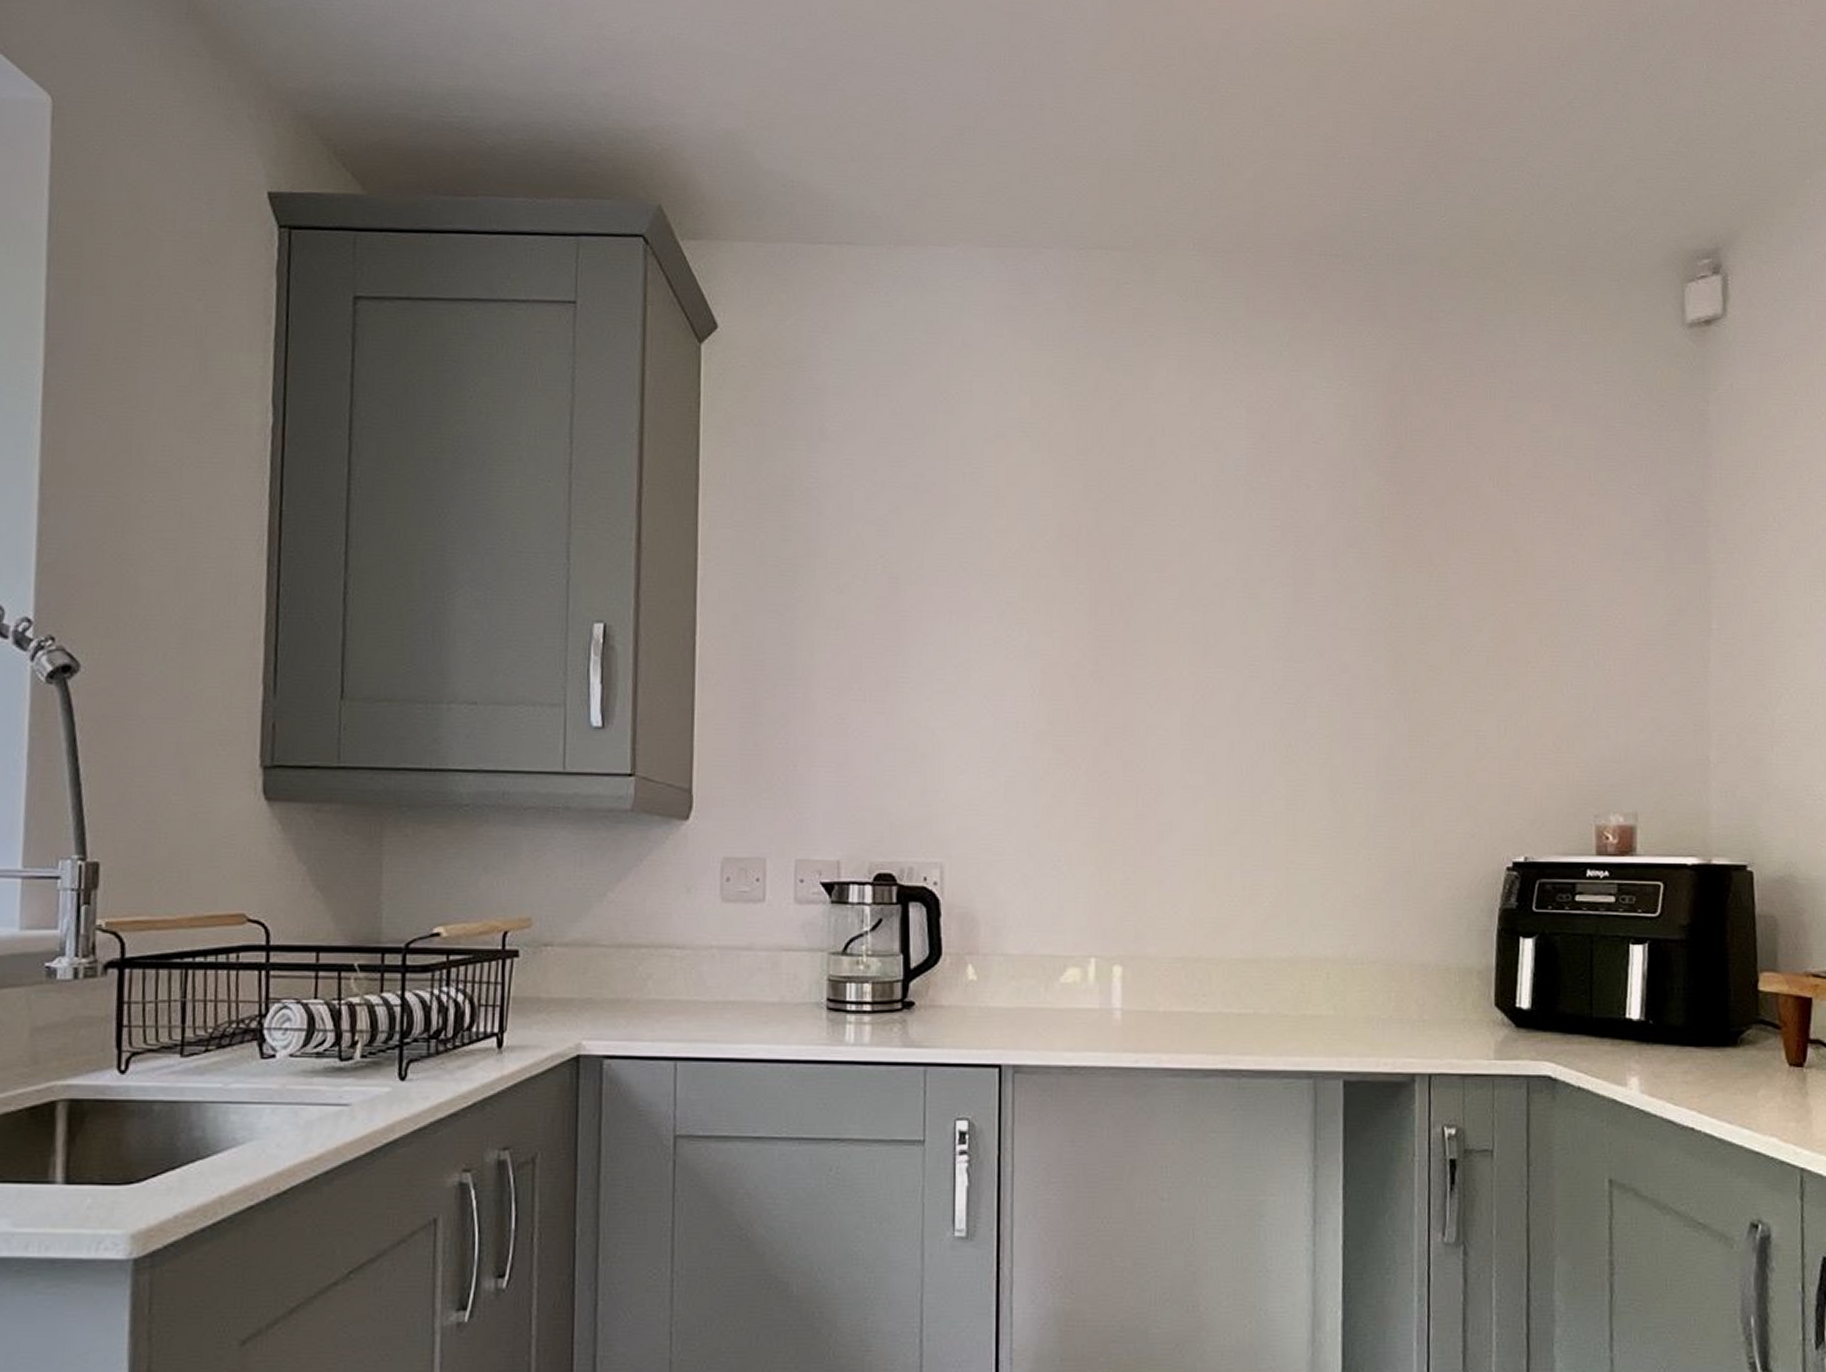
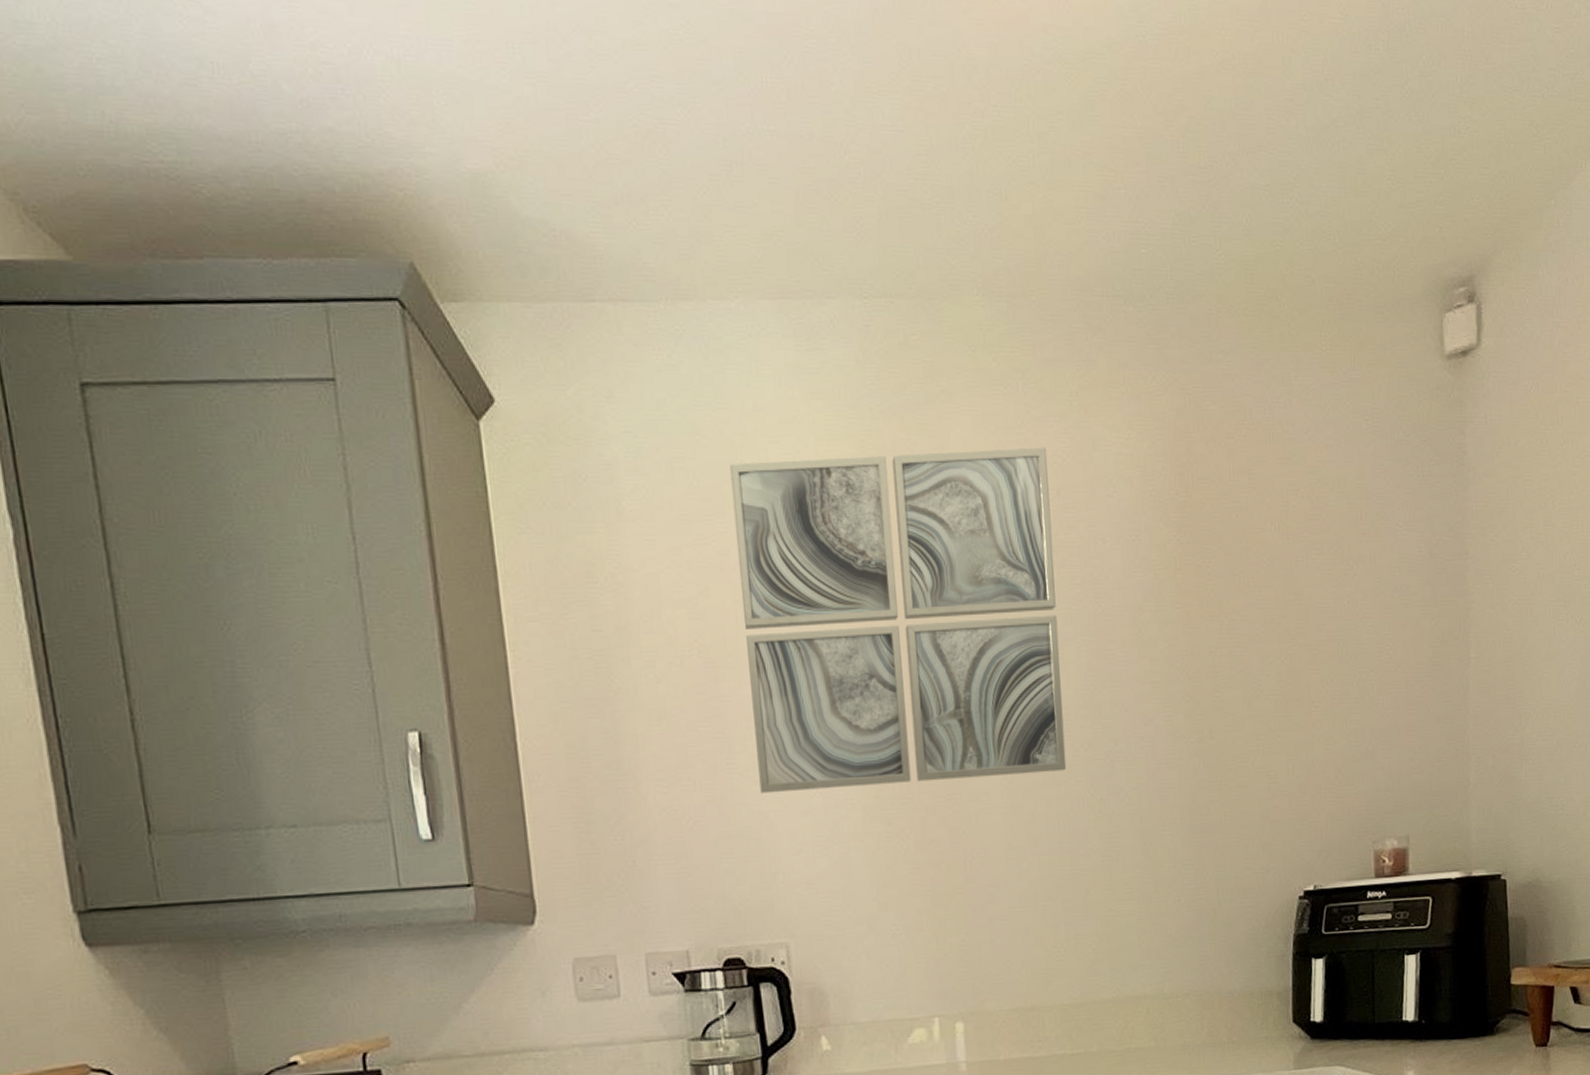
wall art: none [930,393,1254,713] -> present [729,447,1067,794]

